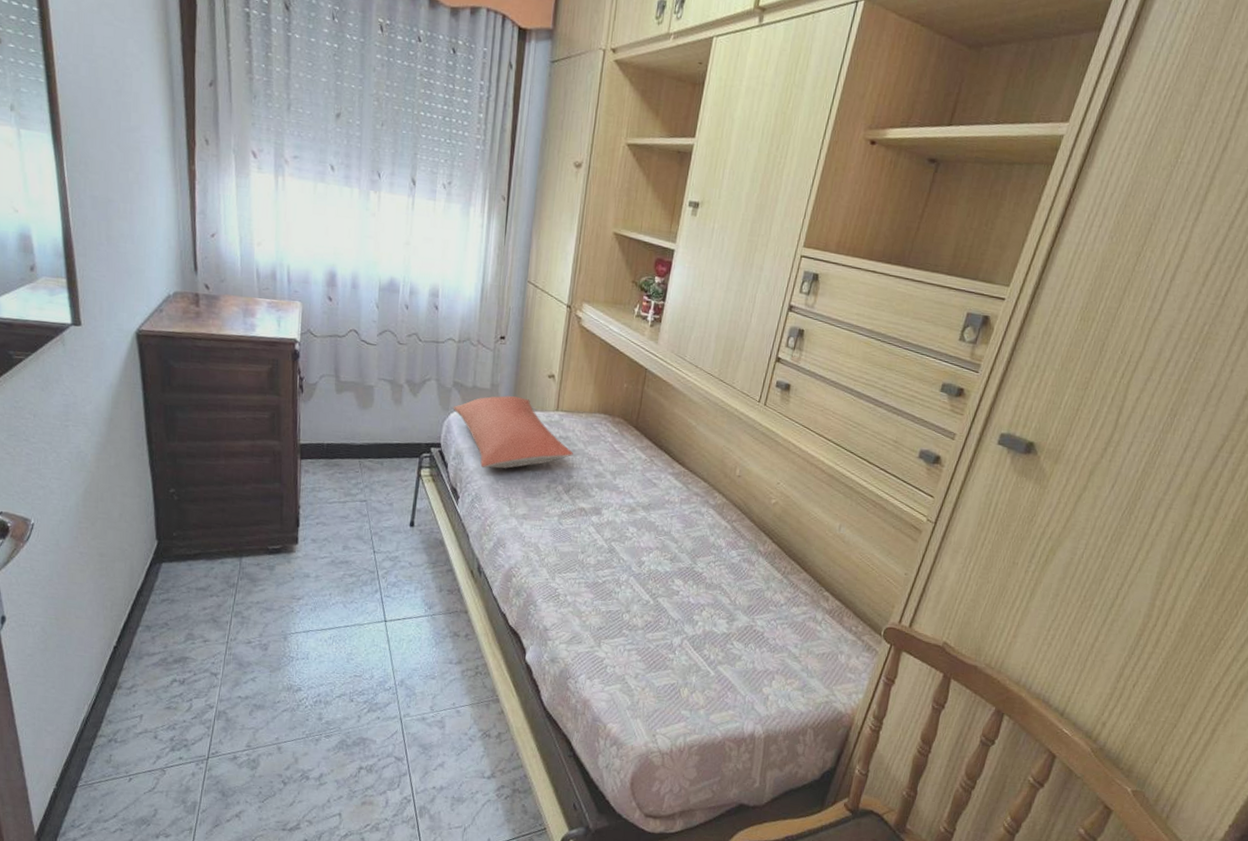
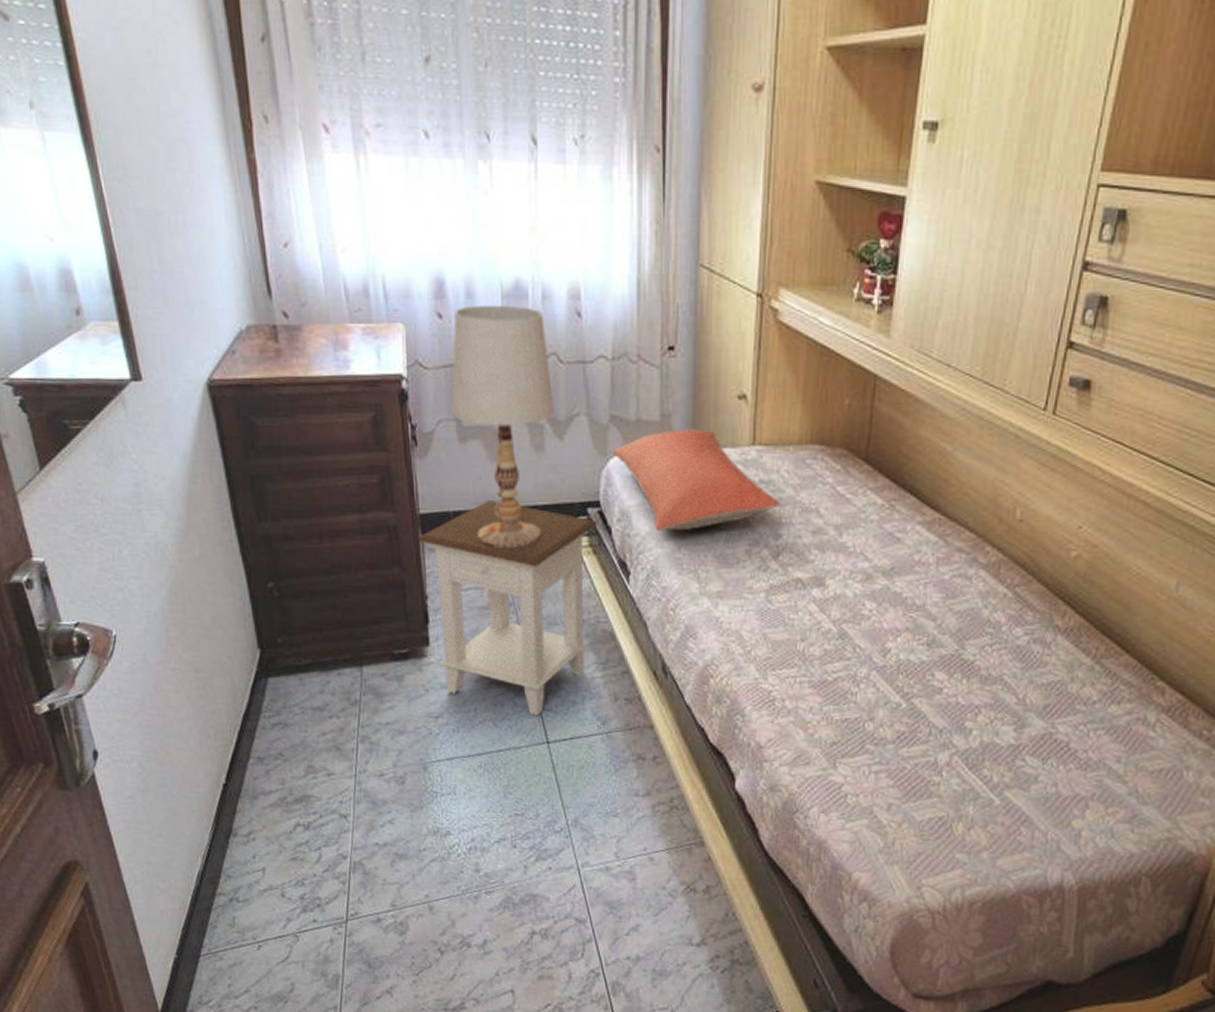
nightstand: none [296,437,438,601] -> present [417,500,598,716]
table lamp: none [332,294,412,474] -> present [451,304,554,549]

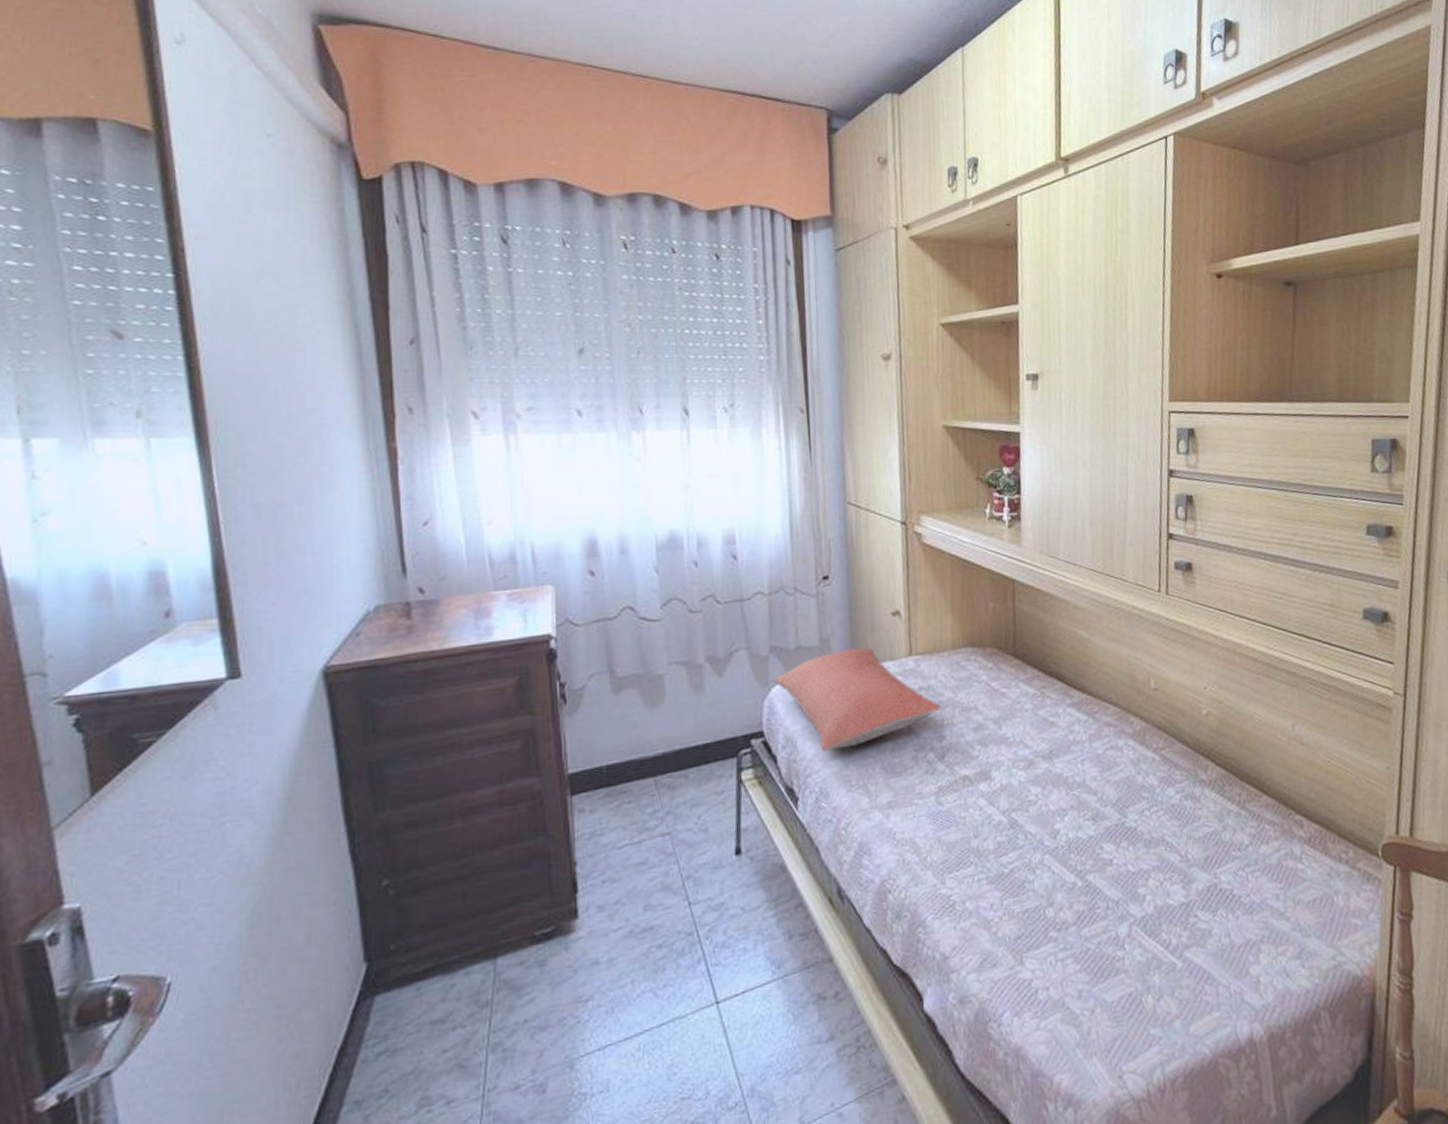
nightstand: present [417,500,598,716] -> none [565,747,762,975]
table lamp: present [451,304,554,549] -> none [604,556,713,797]

